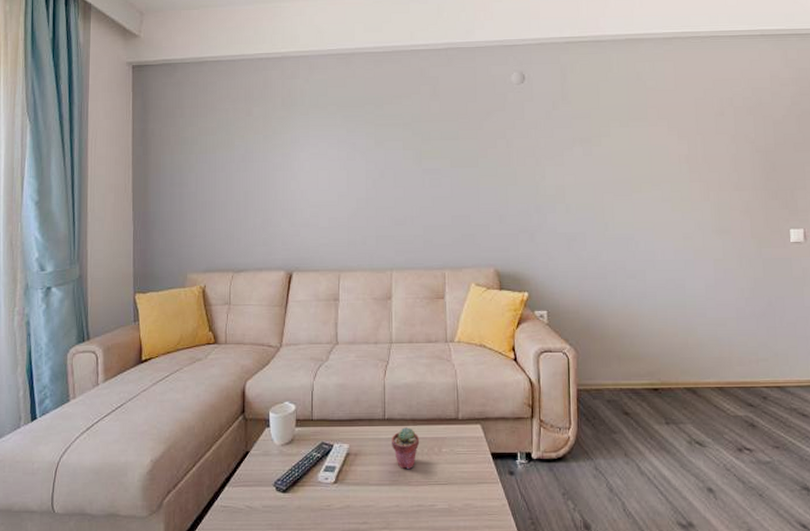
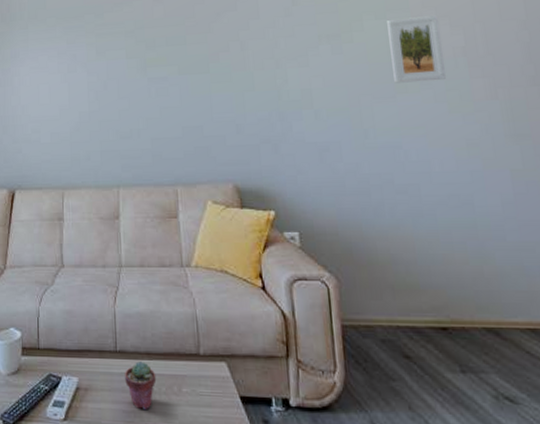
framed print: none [629,127,671,184] -> present [387,15,446,83]

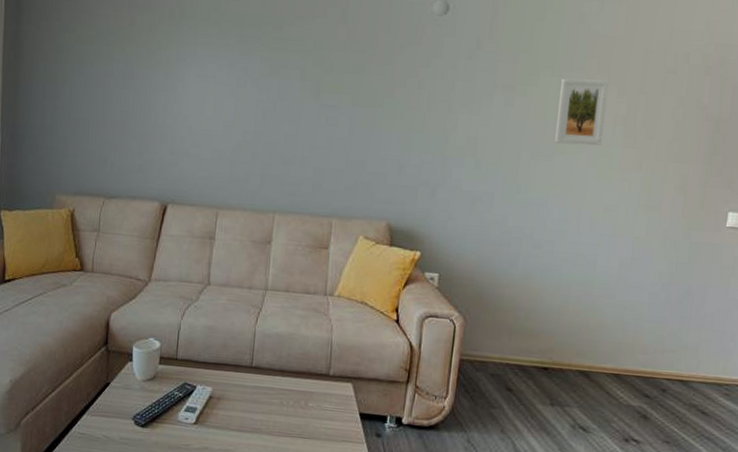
potted succulent: present [125,361,157,411] -> none [257,377,287,420]

